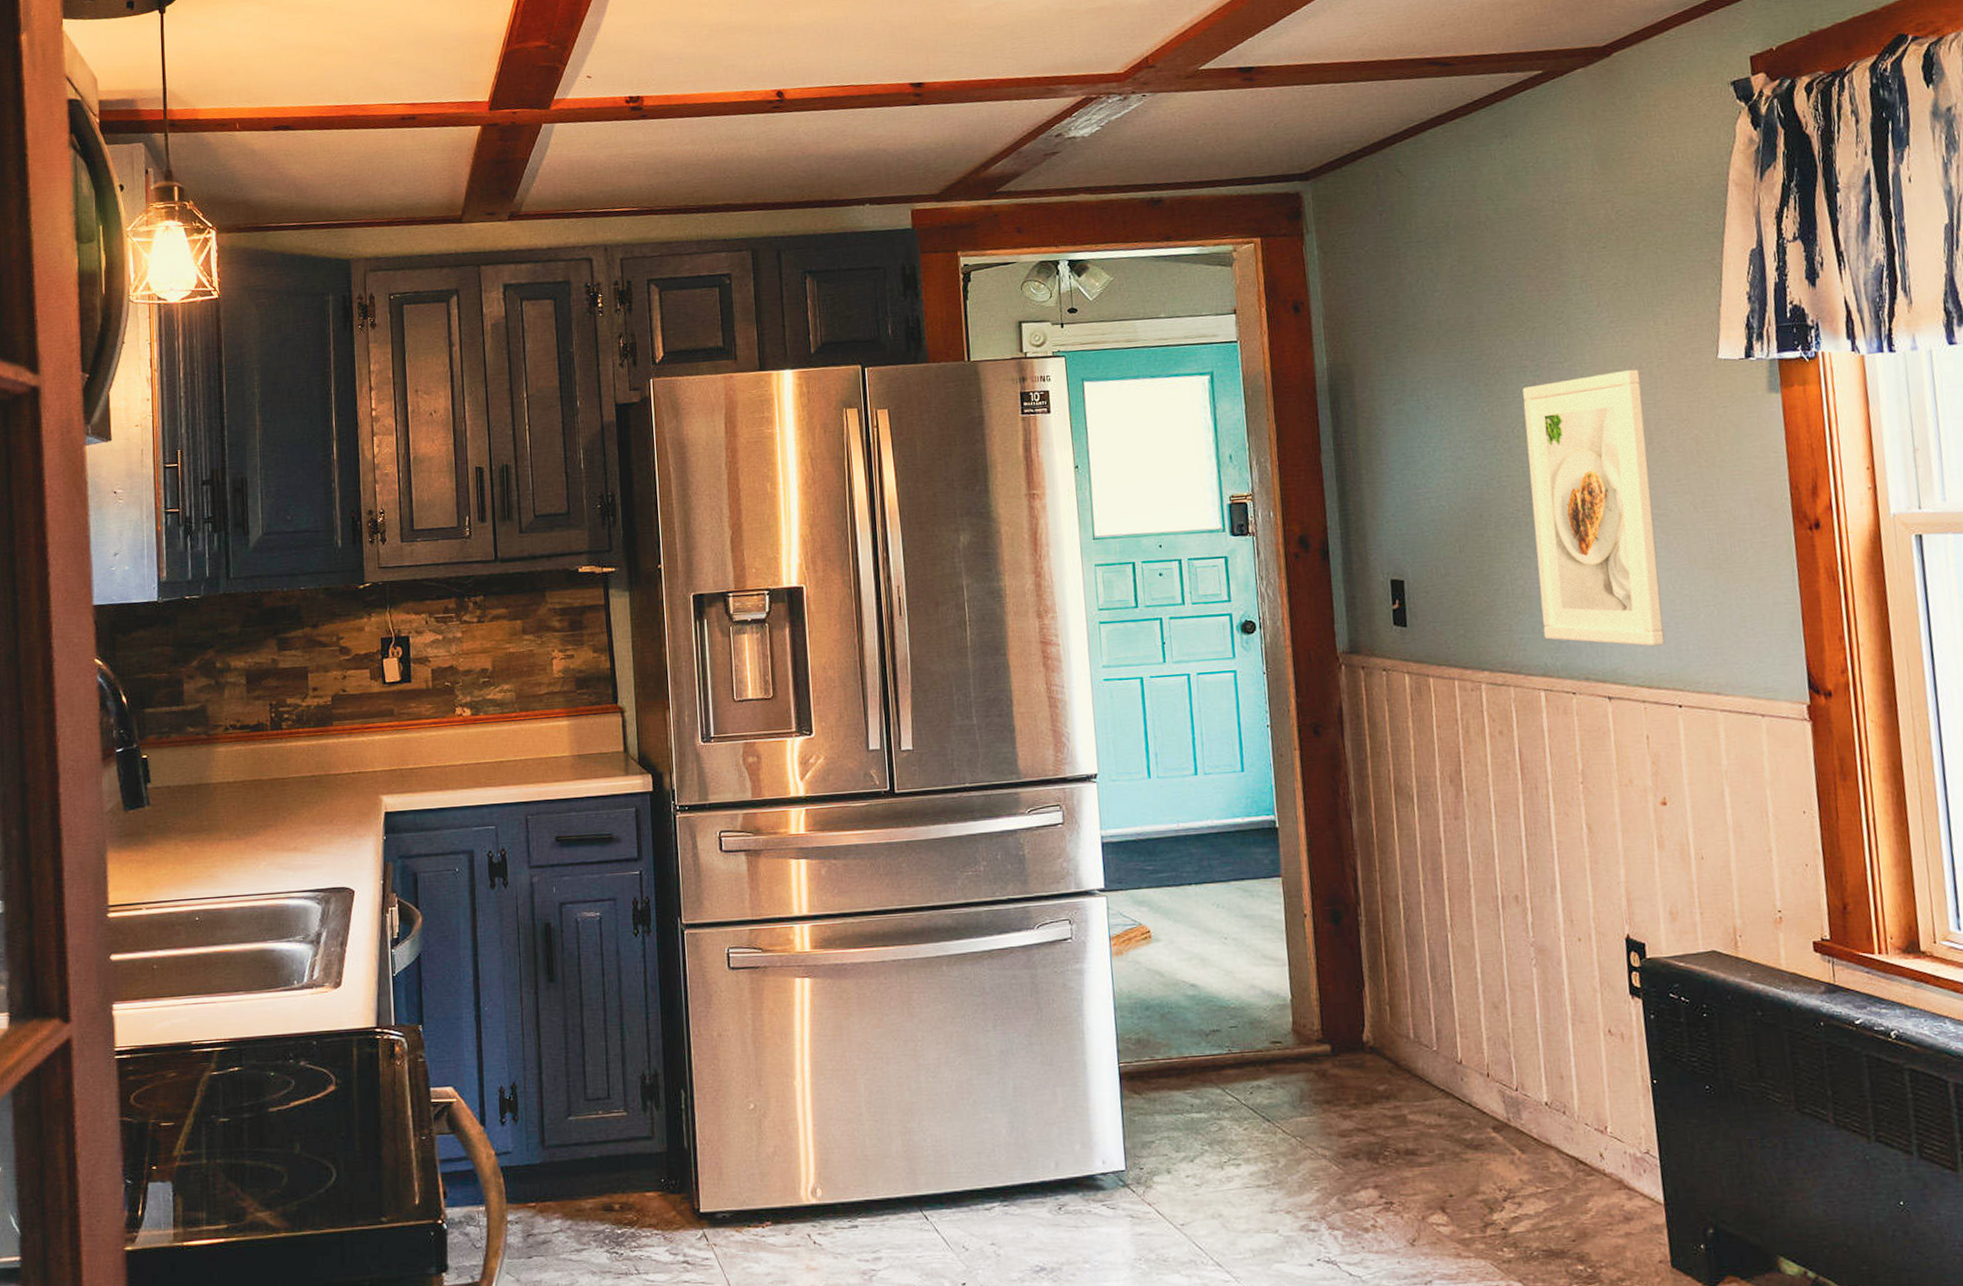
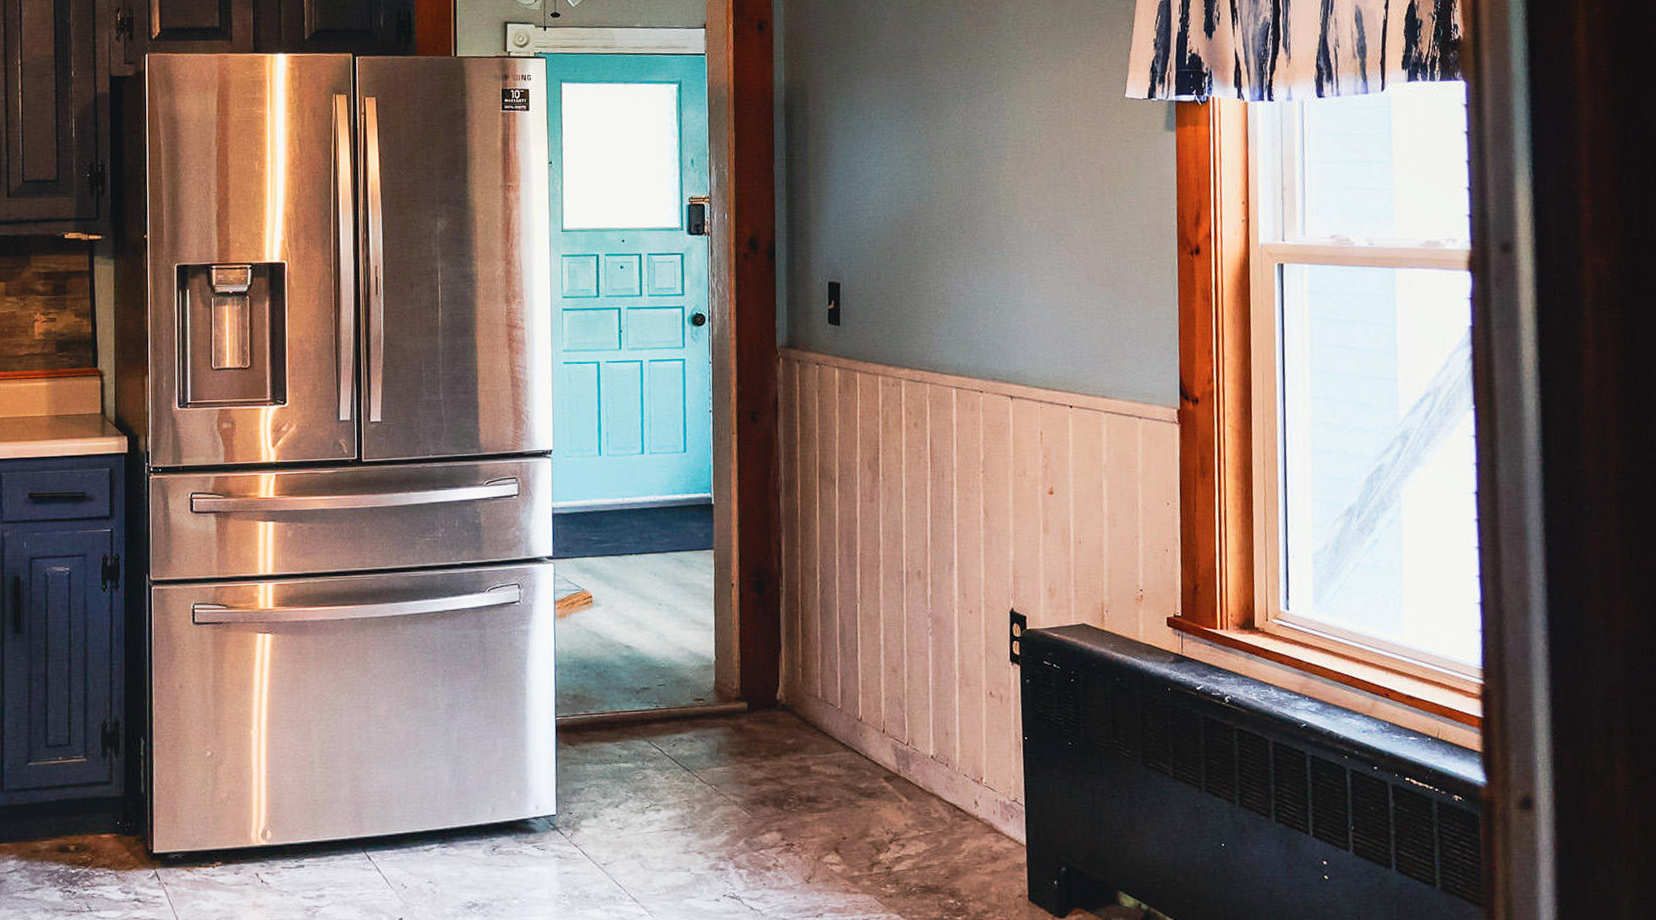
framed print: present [1522,370,1665,646] -> none [955,103,1062,352]

